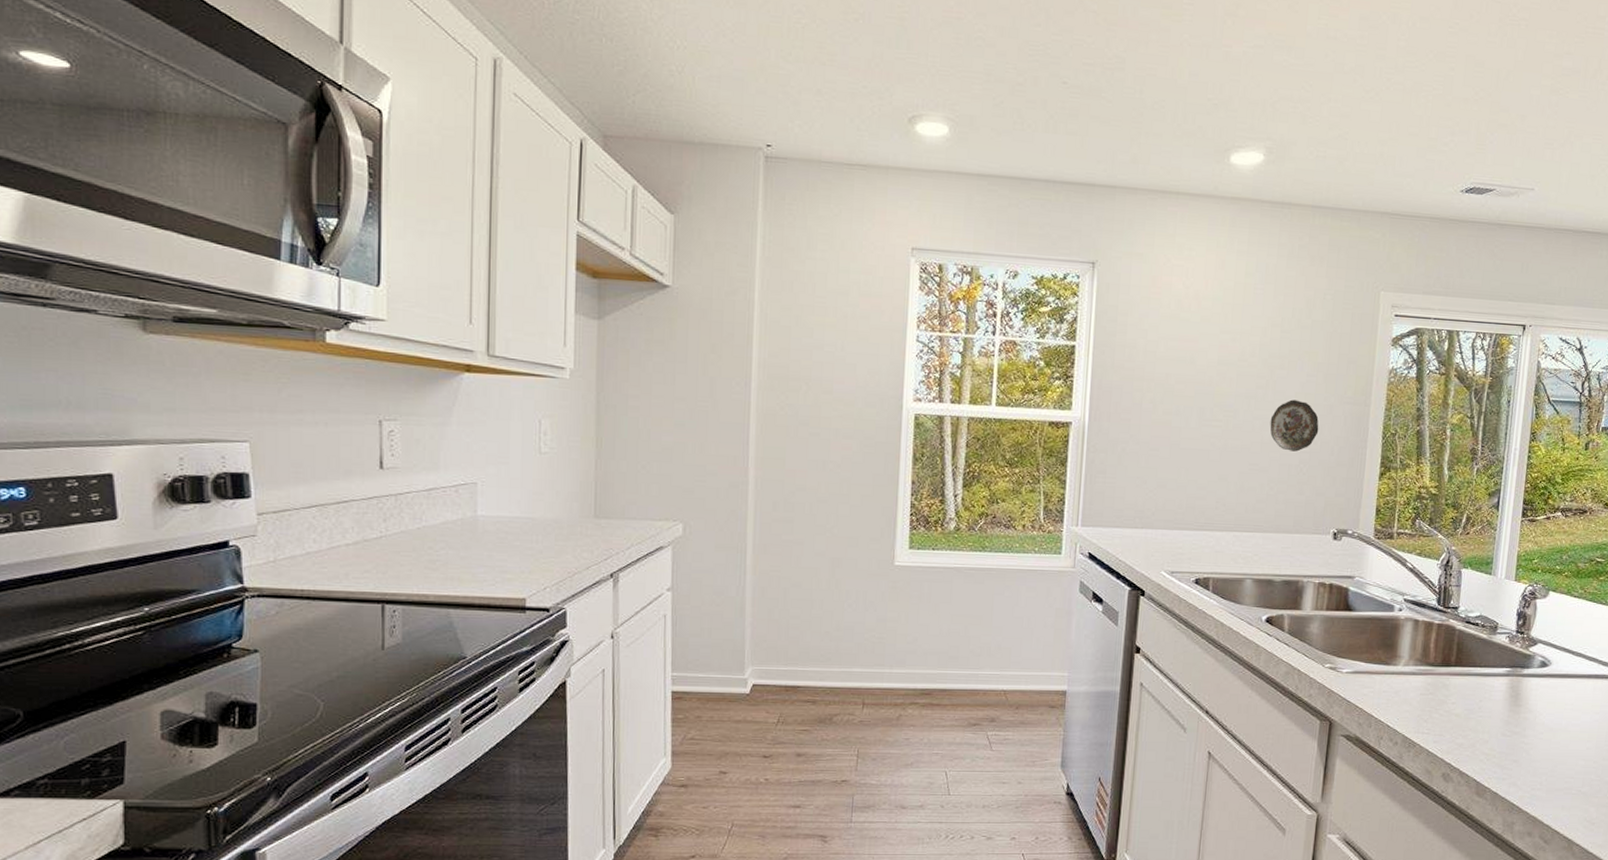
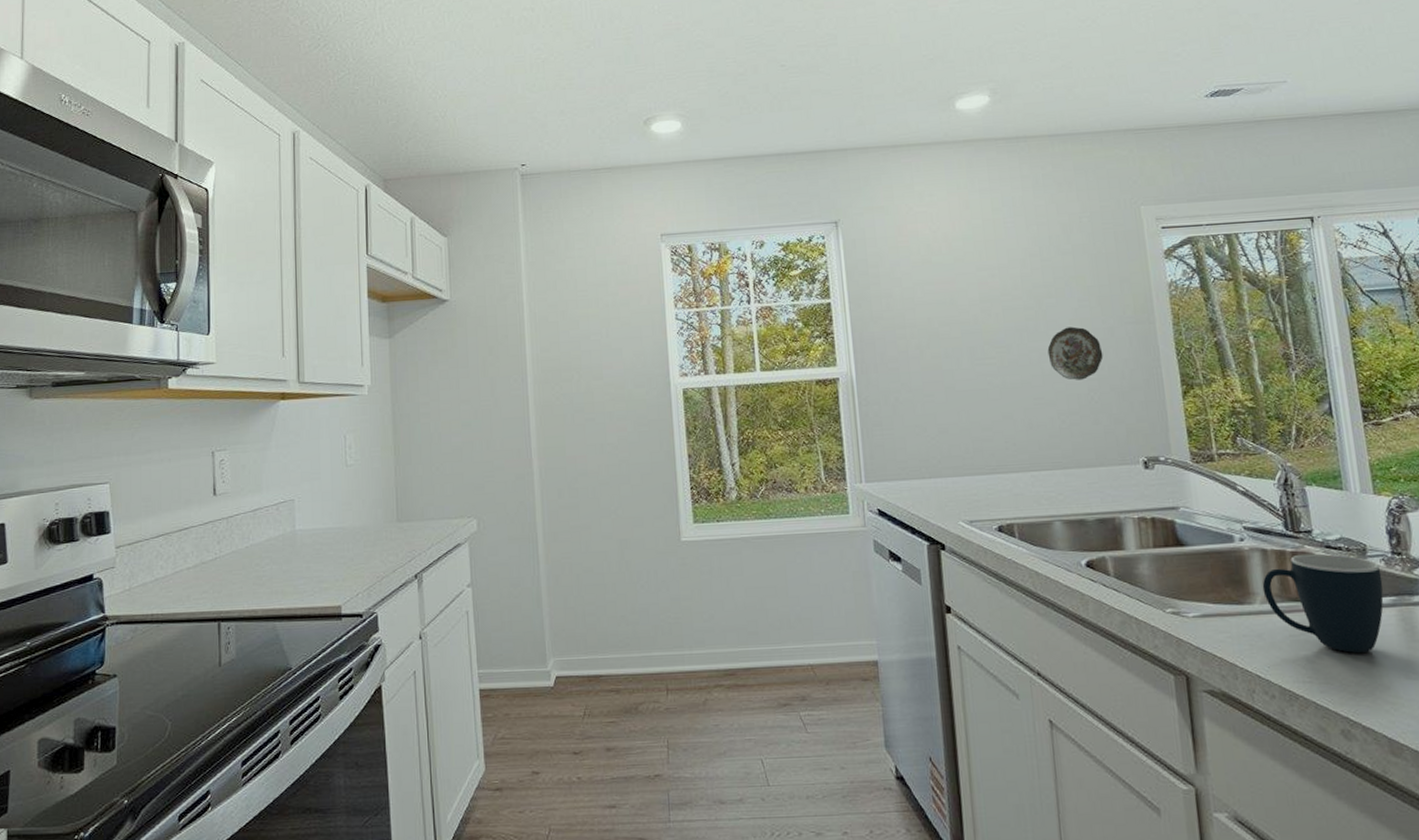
mug: none [1407,626,1505,712] -> present [1262,553,1384,653]

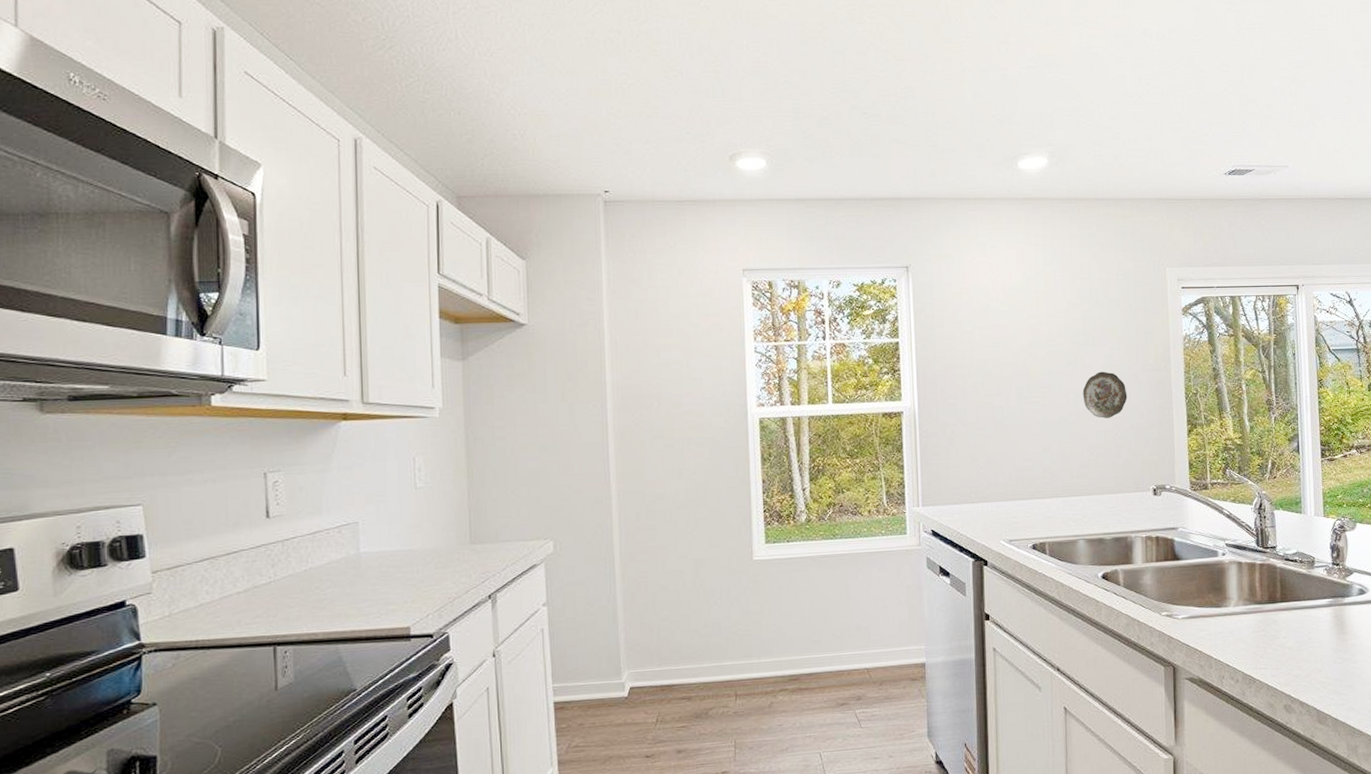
mug: present [1262,553,1384,653] -> none [1236,565,1324,644]

